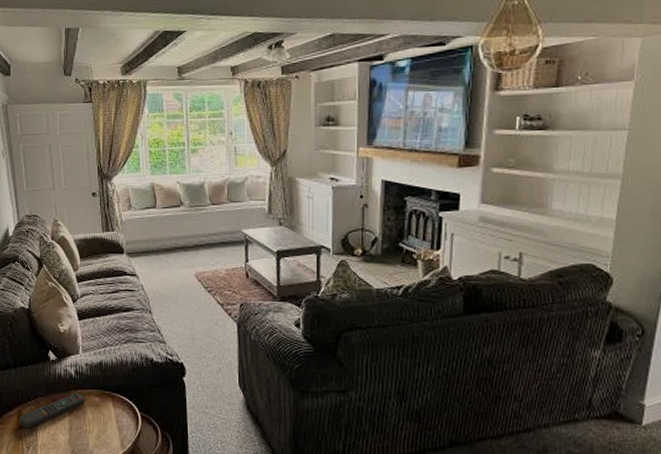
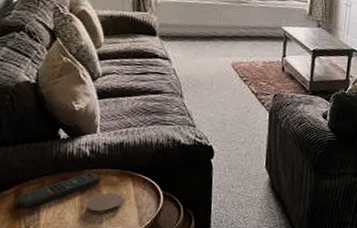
coaster: none [74,414,105,436] -> present [86,193,123,215]

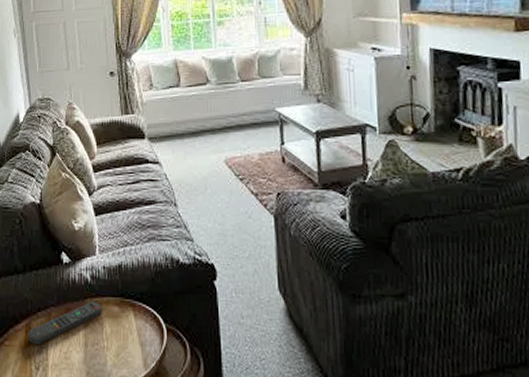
coaster: present [86,193,123,215] -> none [90,326,126,354]

